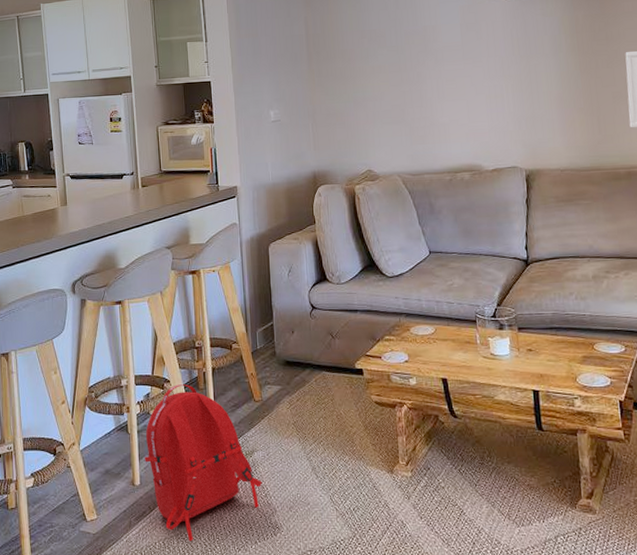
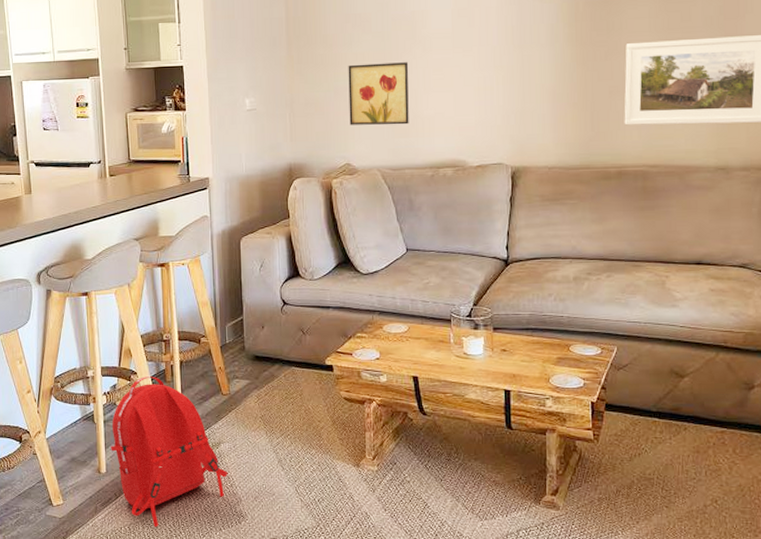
wall art: none [366,73,426,134] -> present [348,62,409,125]

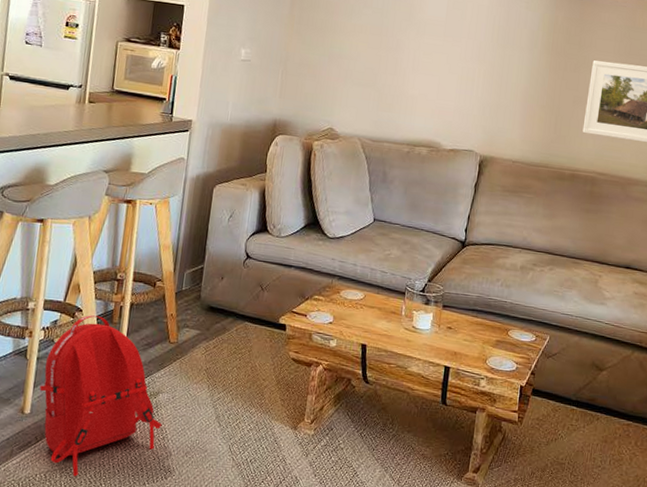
wall art: present [348,62,409,125] -> none [338,34,402,100]

